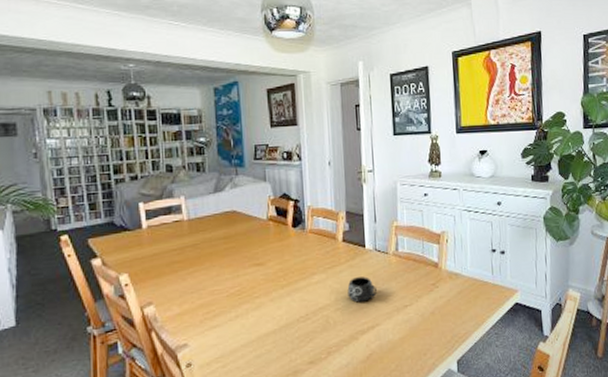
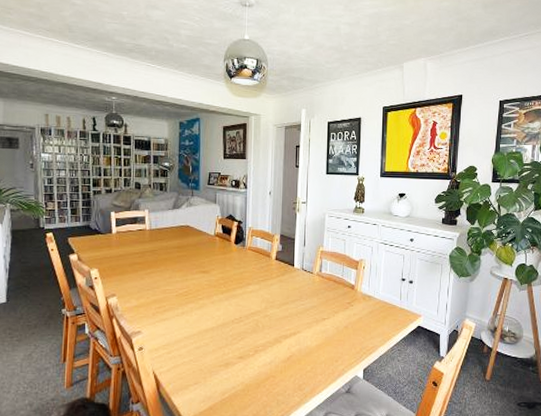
mug: present [347,277,377,302] -> none [276,291,300,312]

